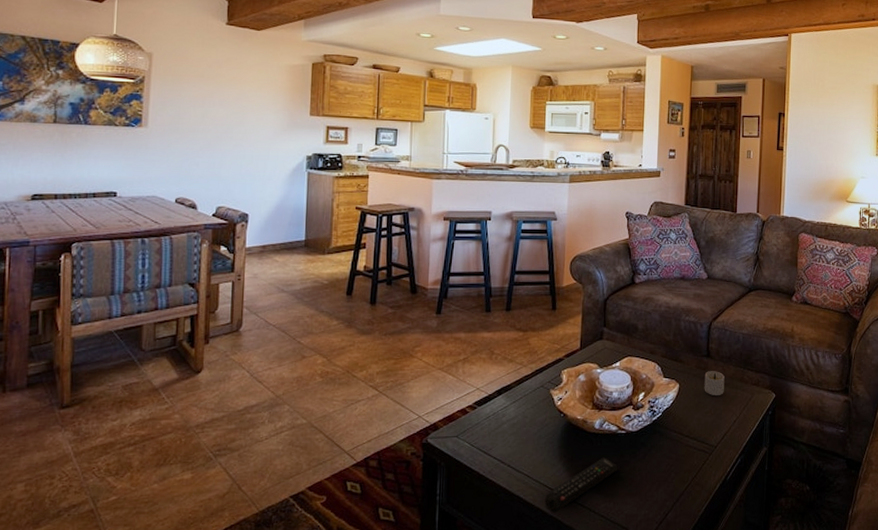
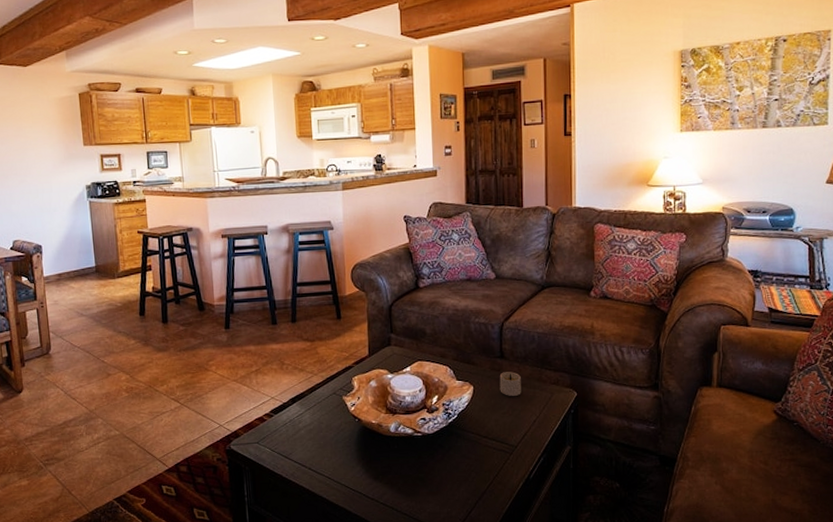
remote control: present [544,457,620,513] -> none [347,459,419,511]

